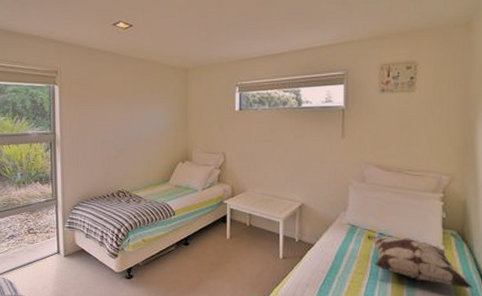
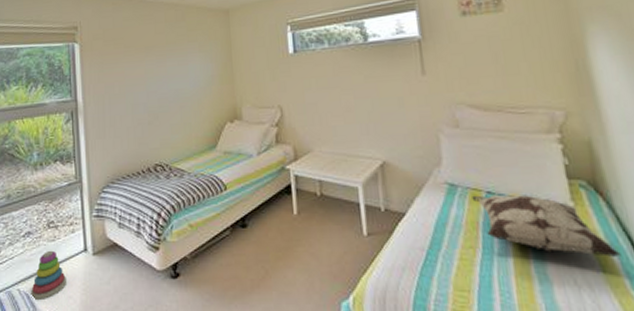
stacking toy: none [13,250,42,287] -> present [31,250,66,299]

